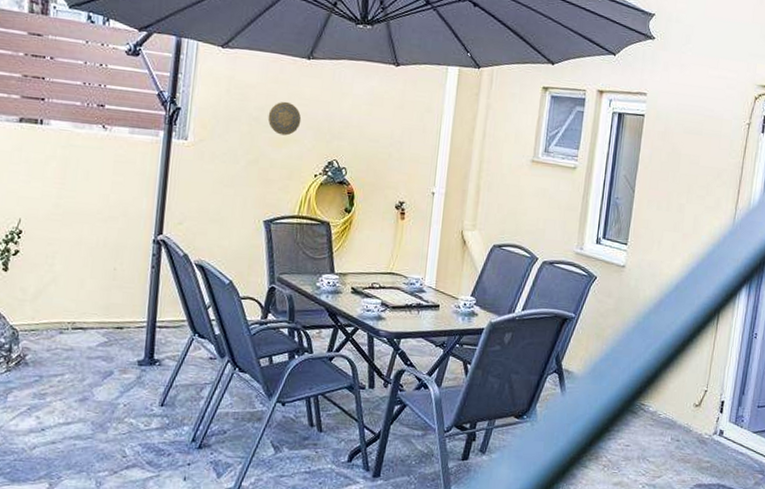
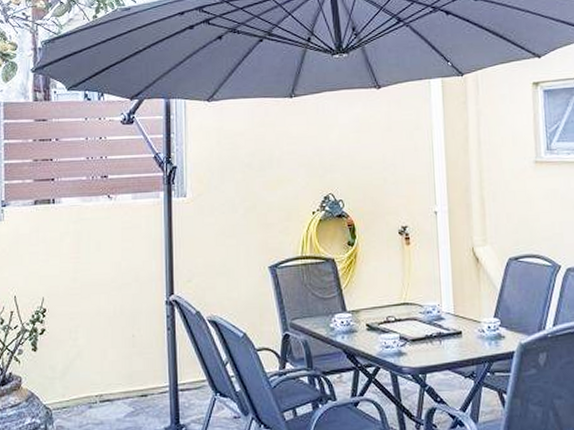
decorative plate: present [267,101,302,136] -> none [259,143,292,177]

